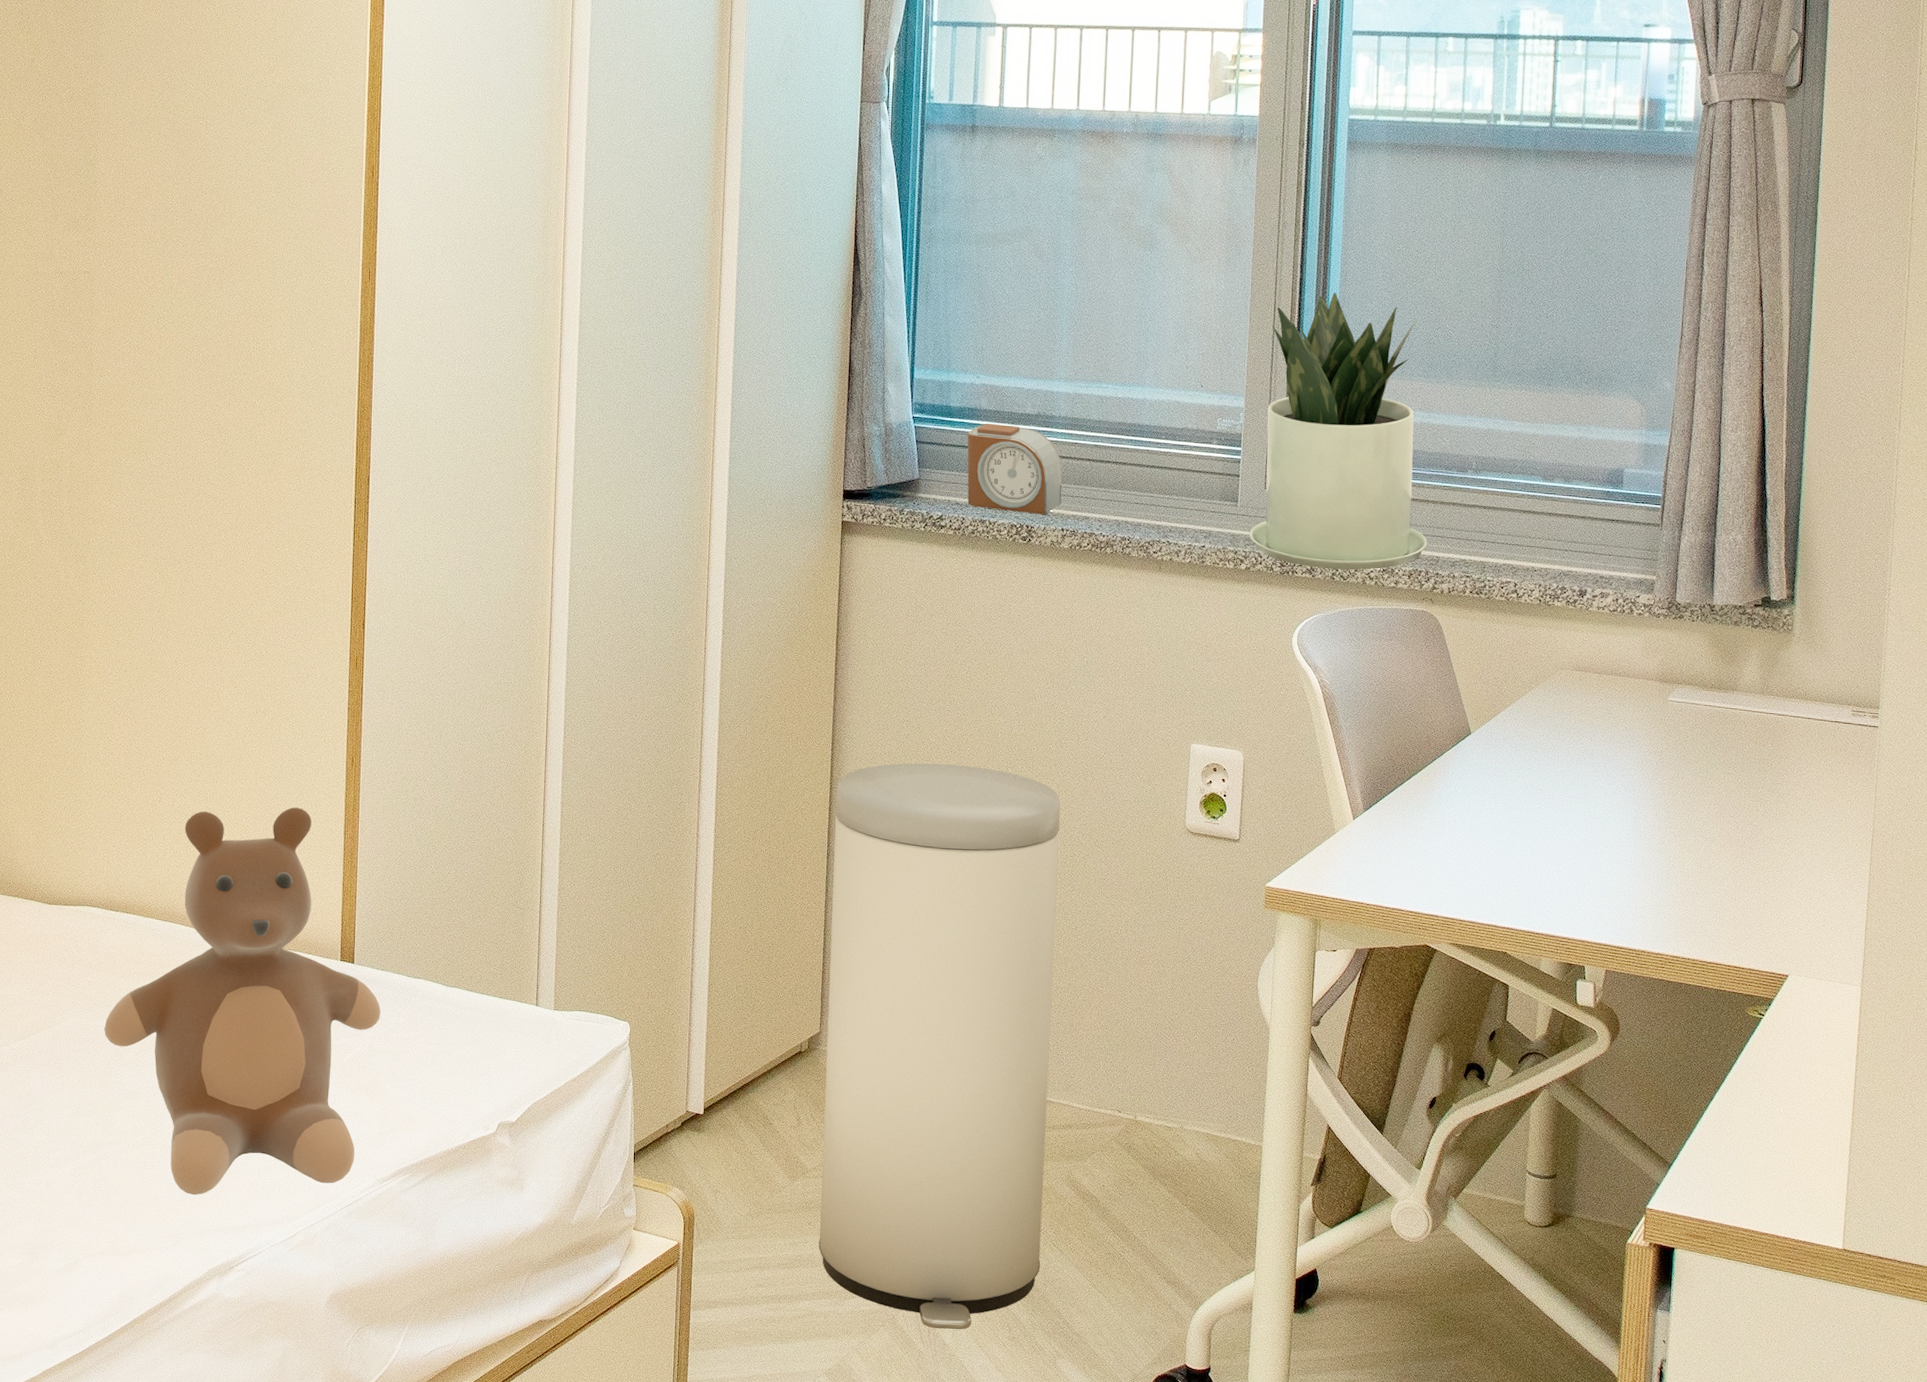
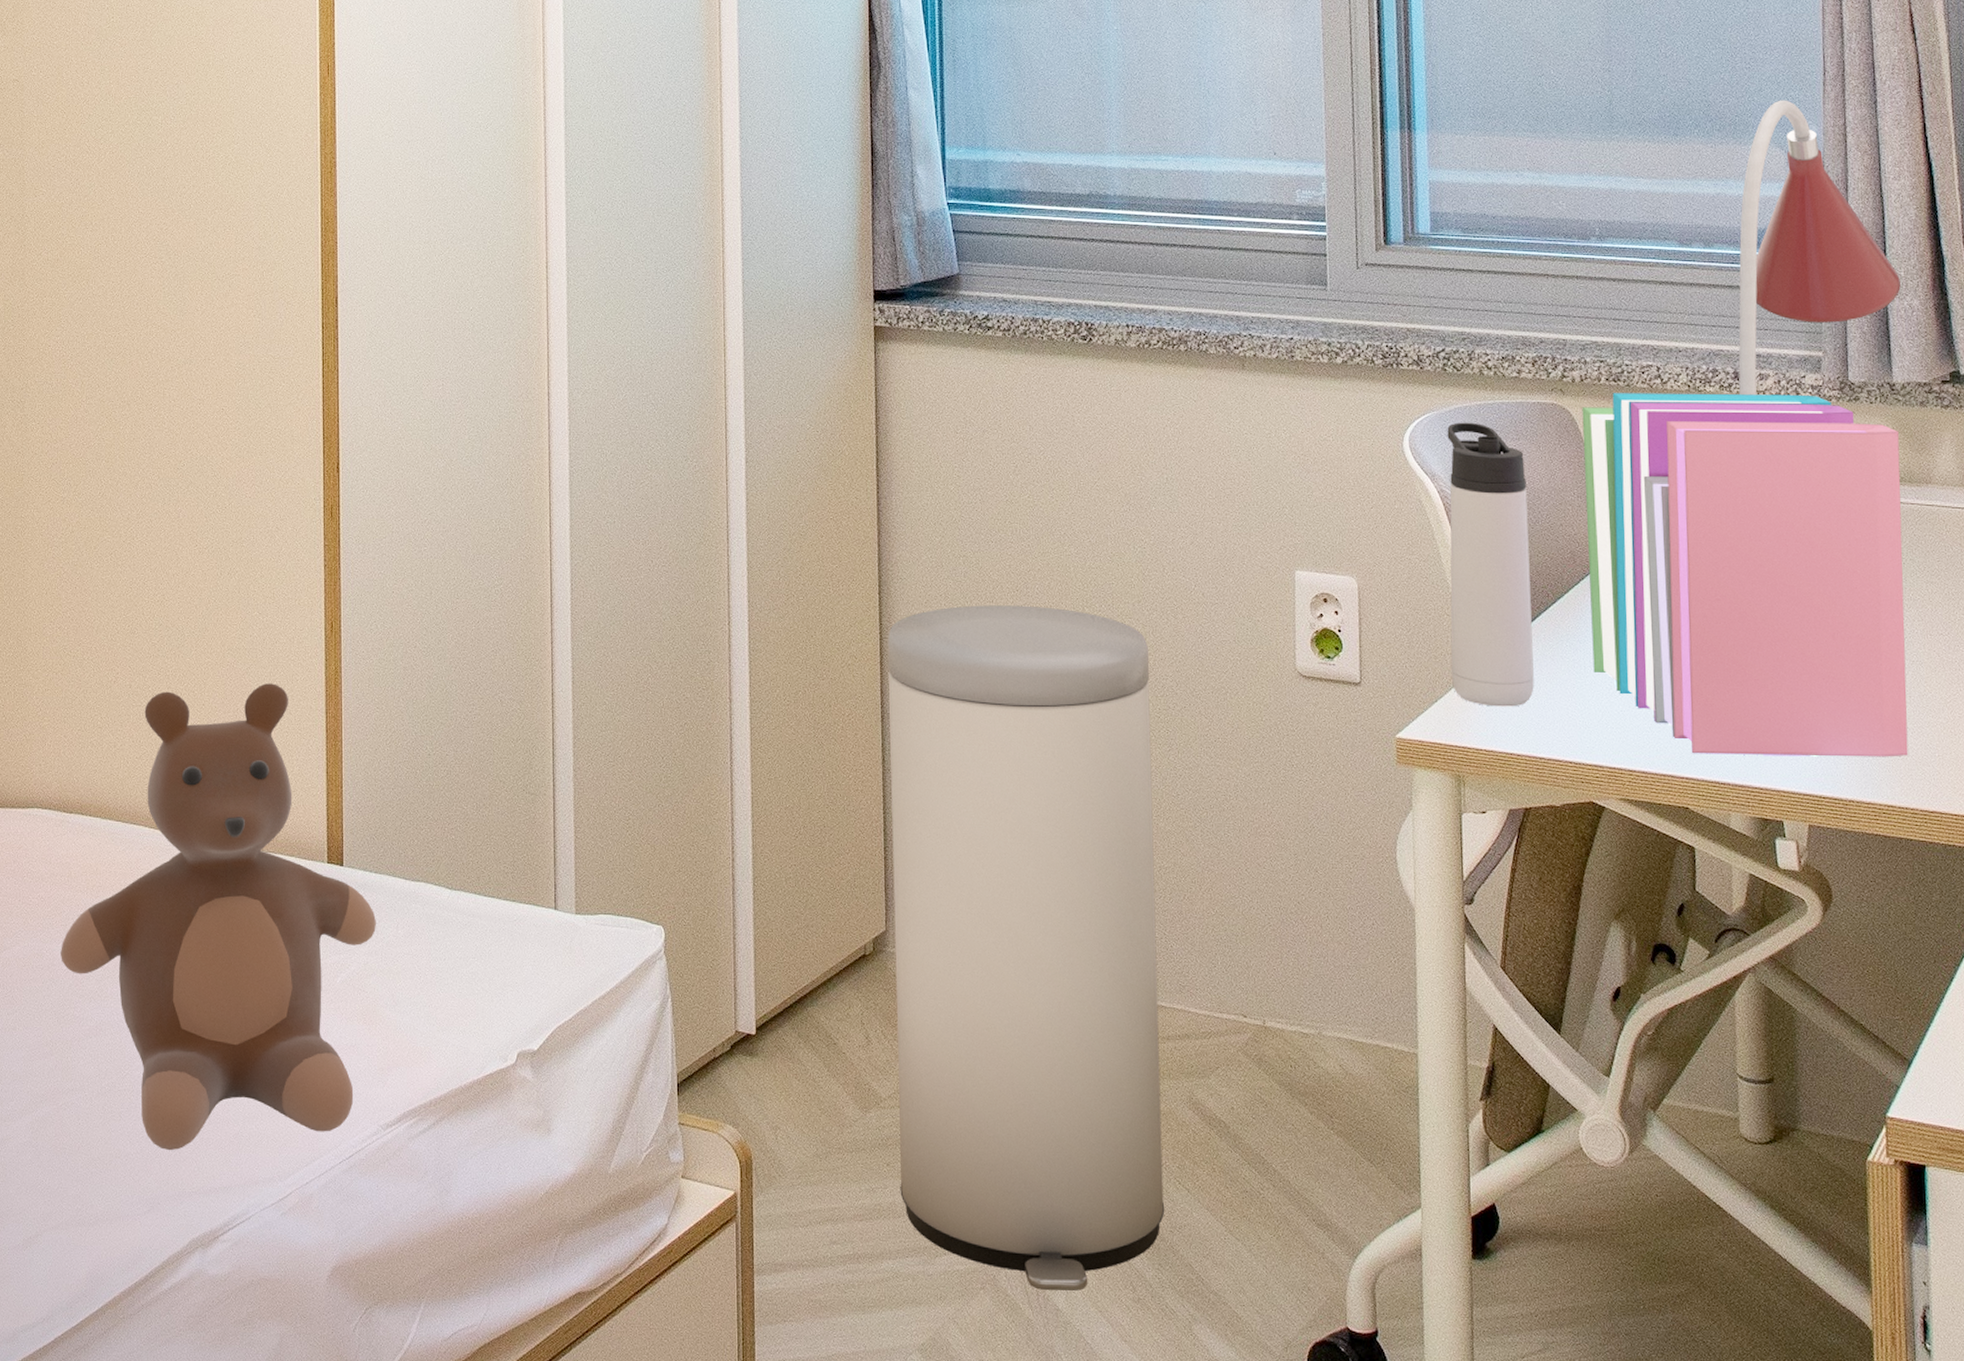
alarm clock: present [967,423,1062,515] -> none [1010,206,1124,309]
planter: present [1249,293,1428,570] -> none [1343,40,1551,360]
thermos bottle: none [1316,623,1395,864] -> present [1447,422,1534,707]
books: none [1437,604,1714,917] -> present [1582,393,1908,757]
desk lamp: none [1582,358,1728,611] -> present [1738,100,1901,396]

